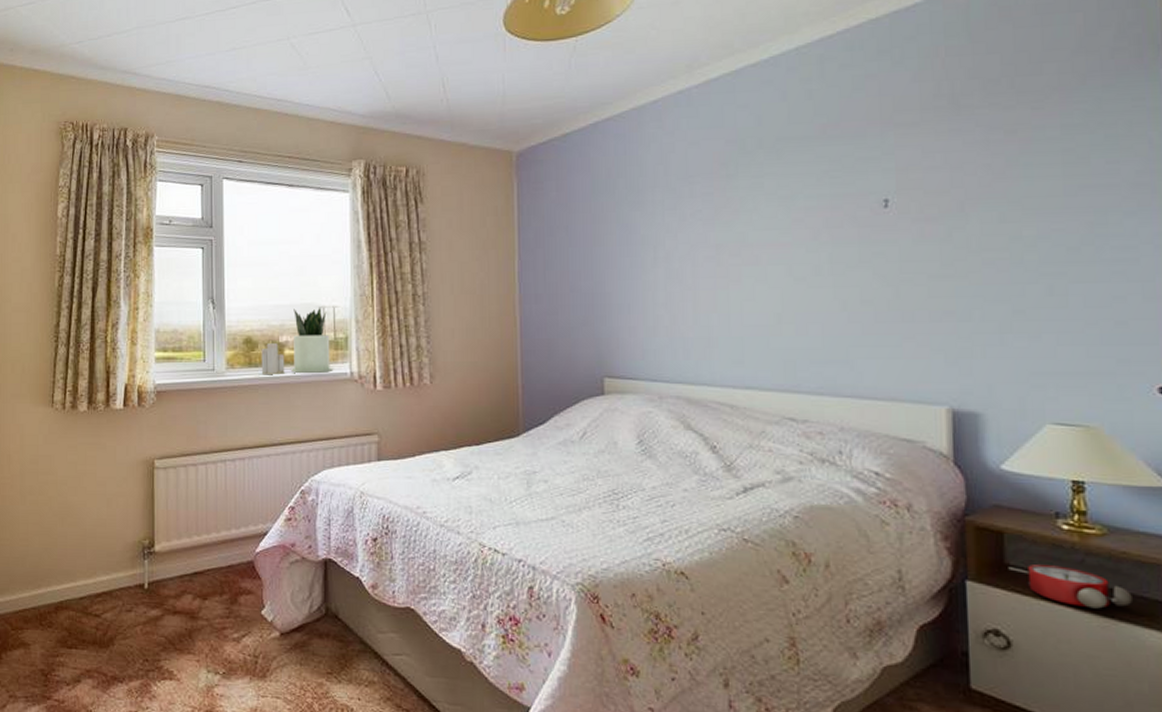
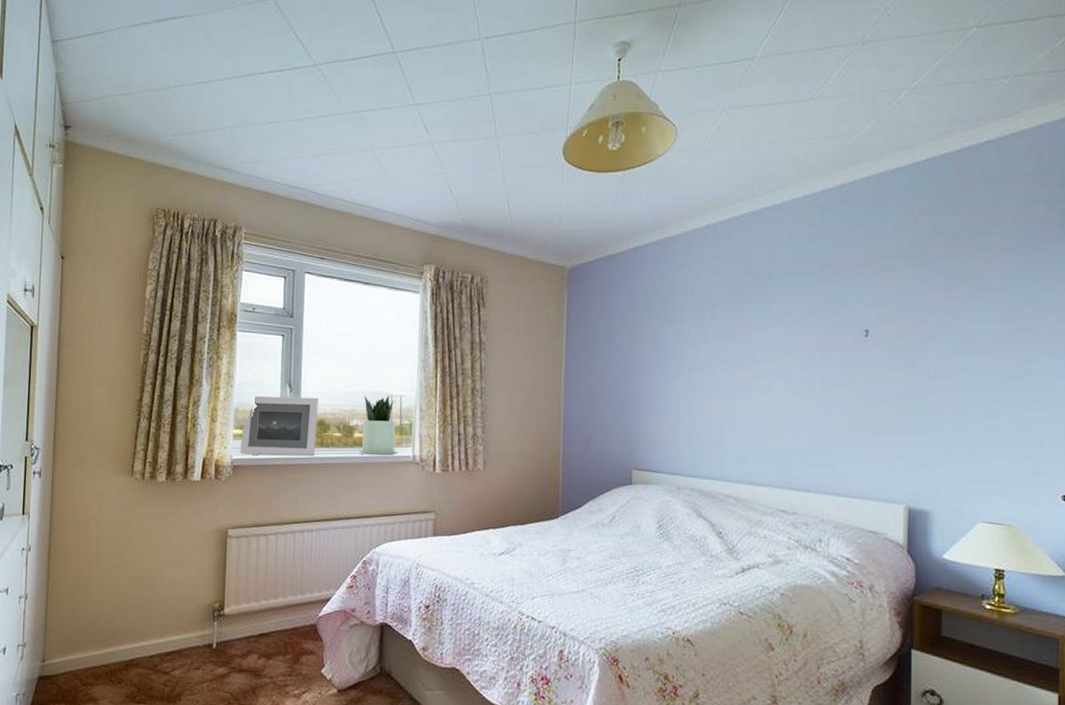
picture frame: none [164,313,244,378] -> present [240,395,318,457]
candle: present [261,341,285,375] -> none [332,424,354,456]
alarm clock: present [1008,565,1134,609] -> none [944,637,1035,674]

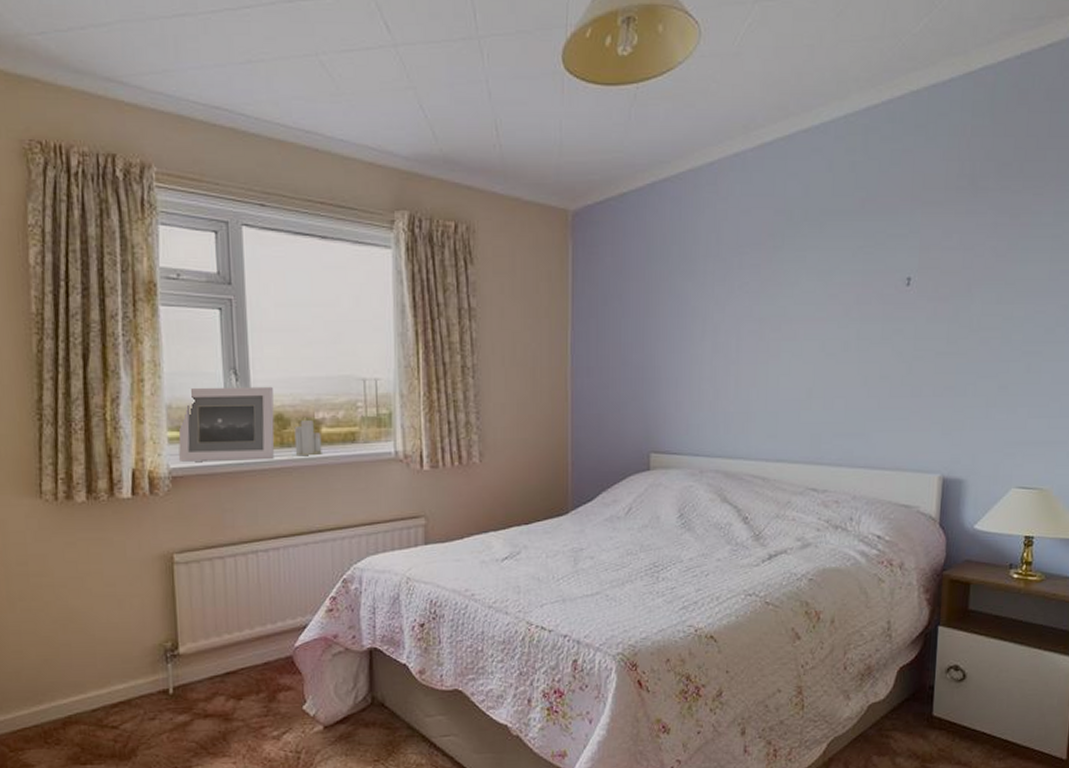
candle: none [332,424,354,456] -> present [294,417,322,456]
planter: present [358,395,399,456] -> none [328,379,377,454]

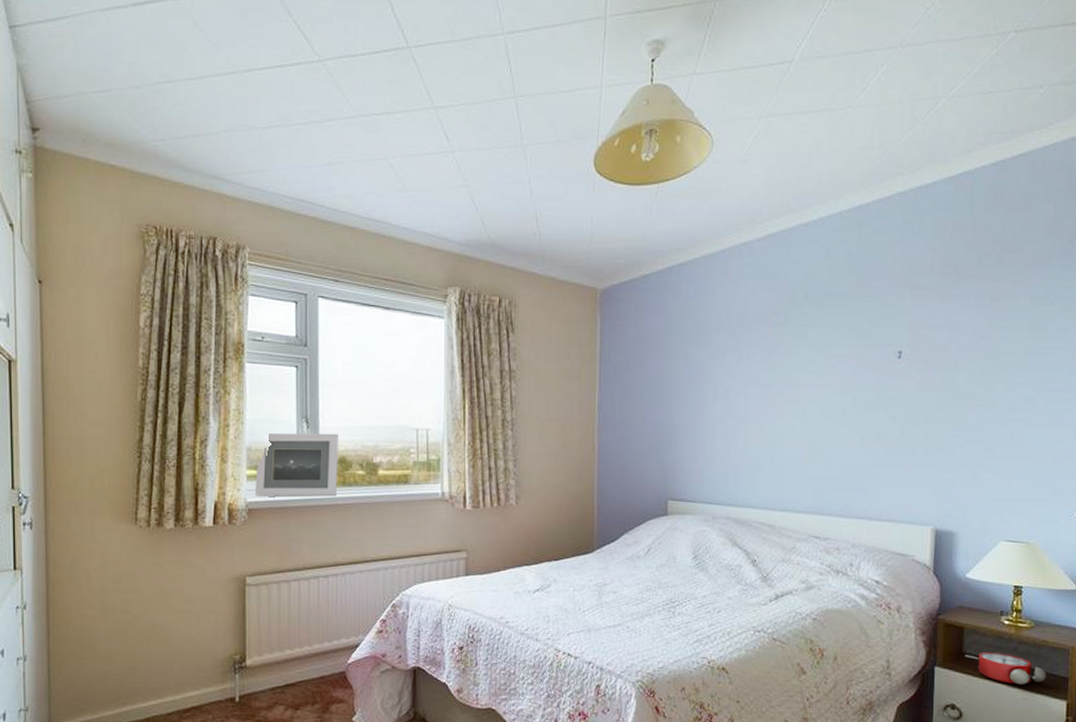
candle: present [294,417,322,456] -> none [355,461,378,495]
alarm clock: none [970,608,1056,642] -> present [965,652,1047,685]

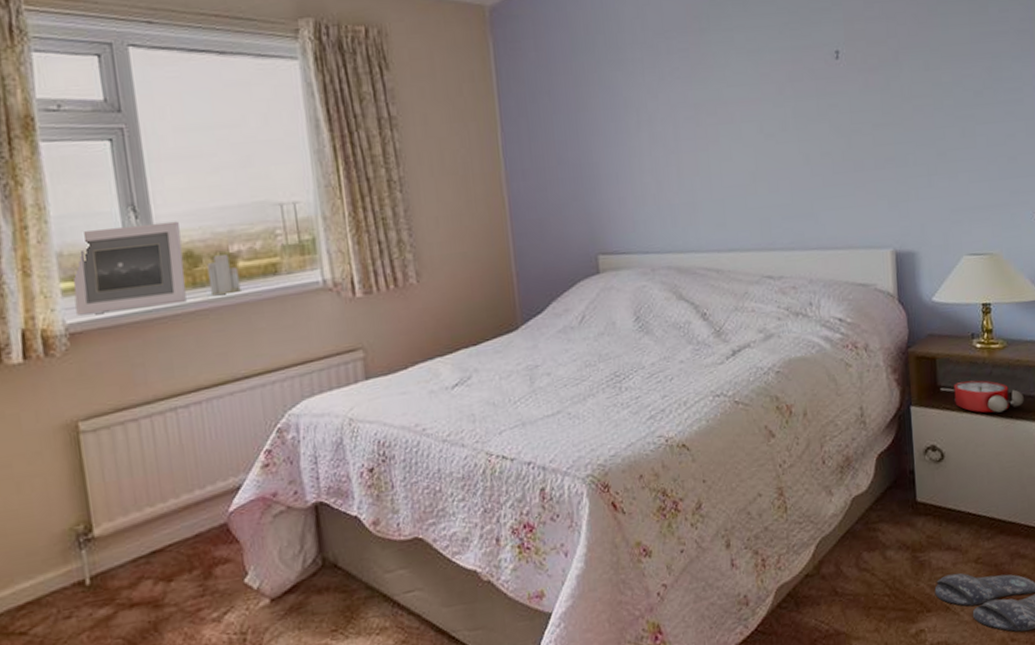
candle: none [355,461,378,495] -> present [206,252,241,296]

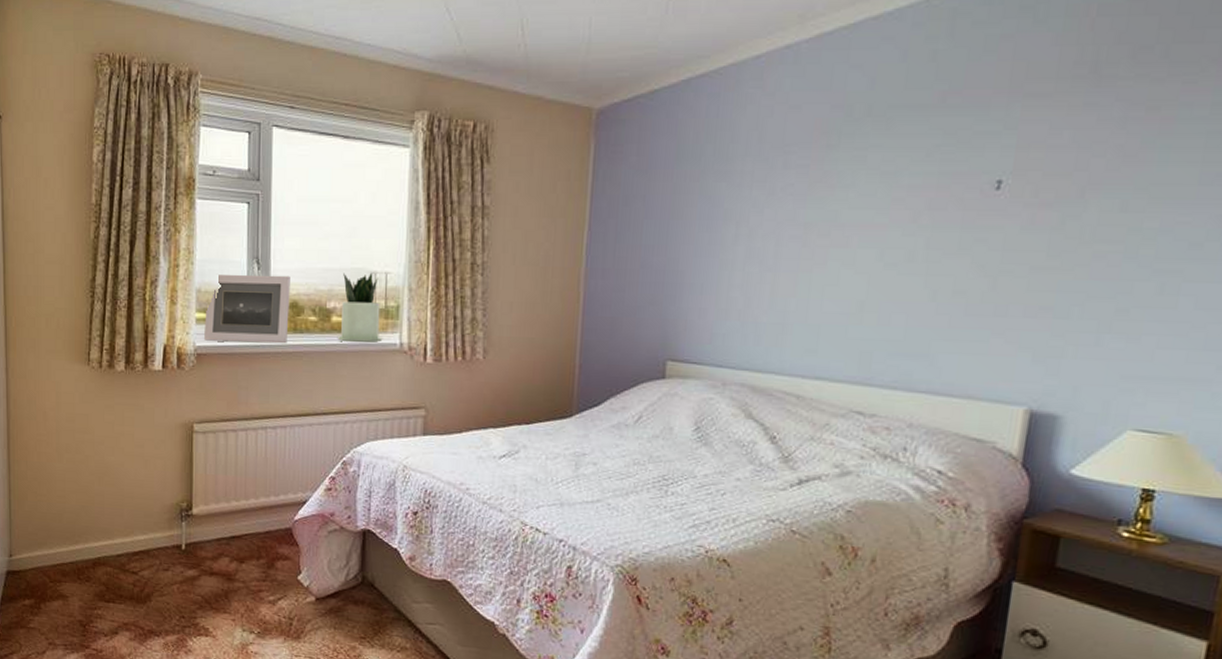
candle: present [206,252,241,296] -> none [306,306,332,343]
planter: none [243,204,303,290] -> present [337,272,383,344]
alarm clock: present [940,380,1025,413] -> none [1058,569,1181,615]

